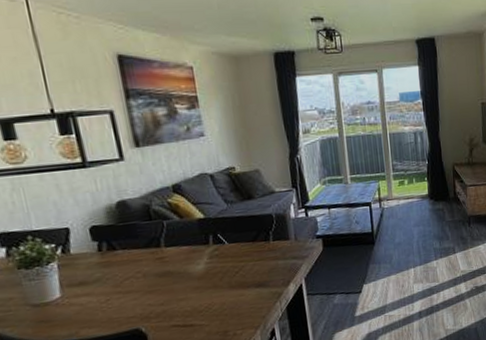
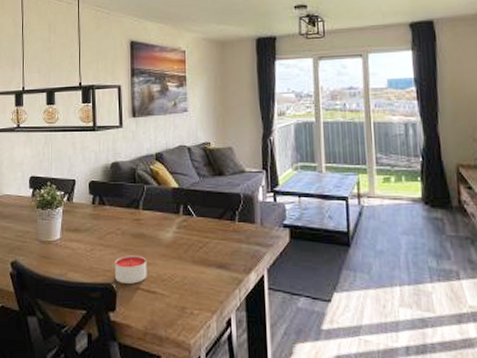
candle: none [139,293,181,326] -> present [115,254,147,284]

